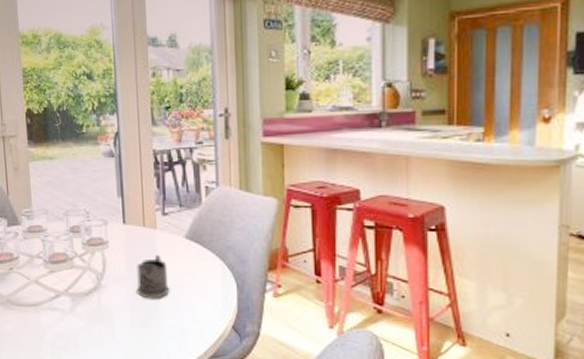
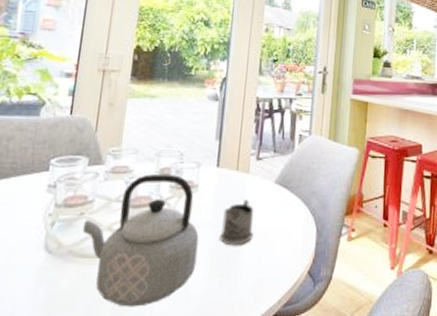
teapot: none [14,233,118,350] -> present [82,174,199,307]

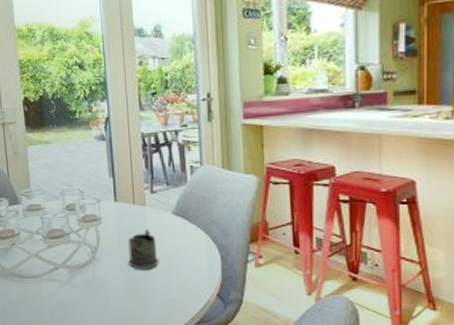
teapot: present [82,174,199,307] -> none [16,210,112,317]

